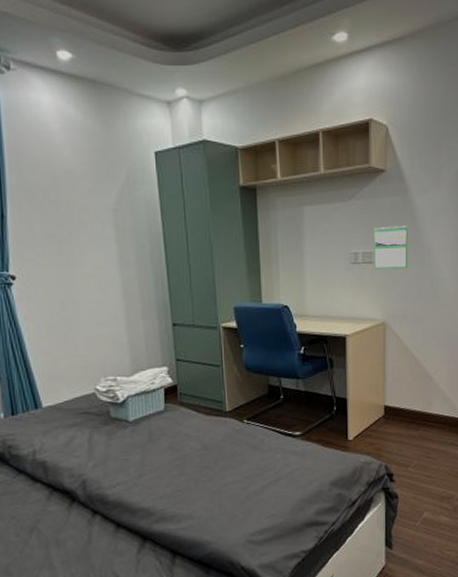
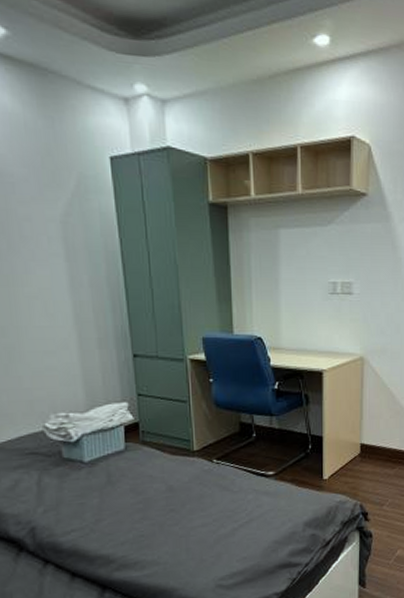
calendar: present [374,226,408,270] -> none [353,255,389,301]

